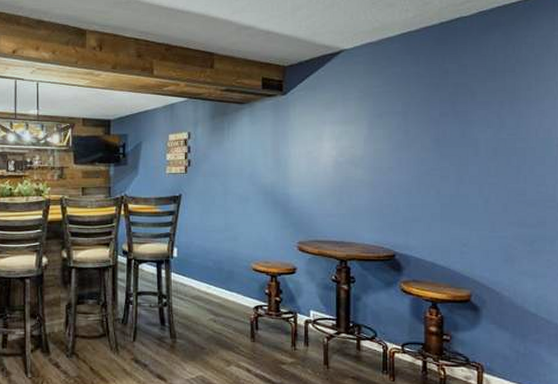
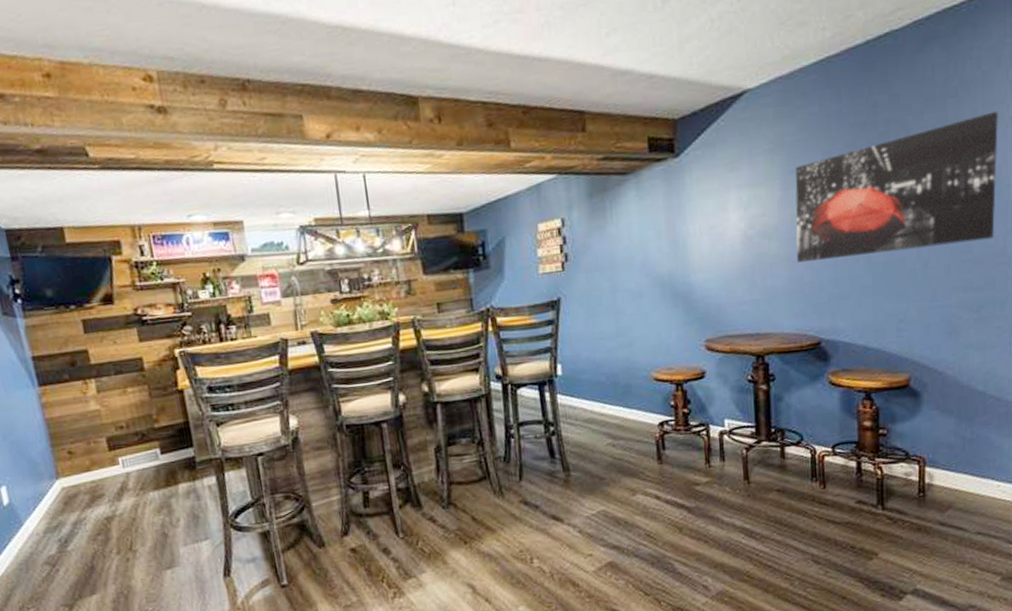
wall art: none [377,86,548,188] -> present [795,111,998,262]

